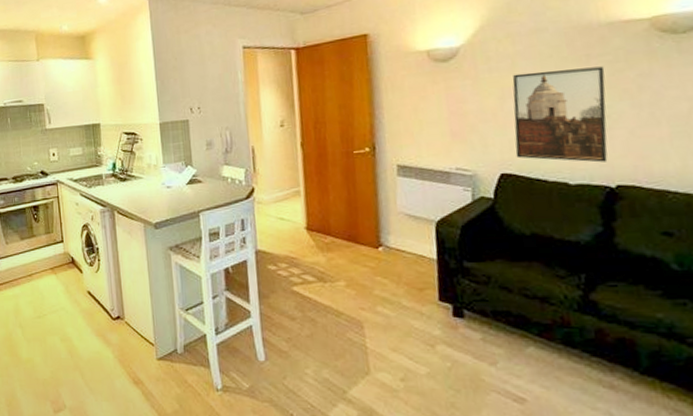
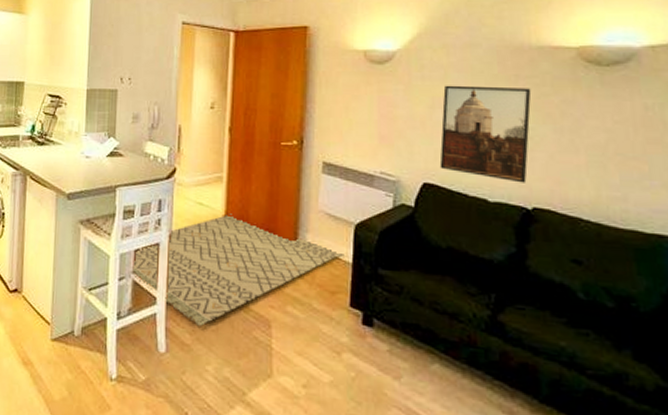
rug: none [225,225,425,333] -> present [134,213,341,326]

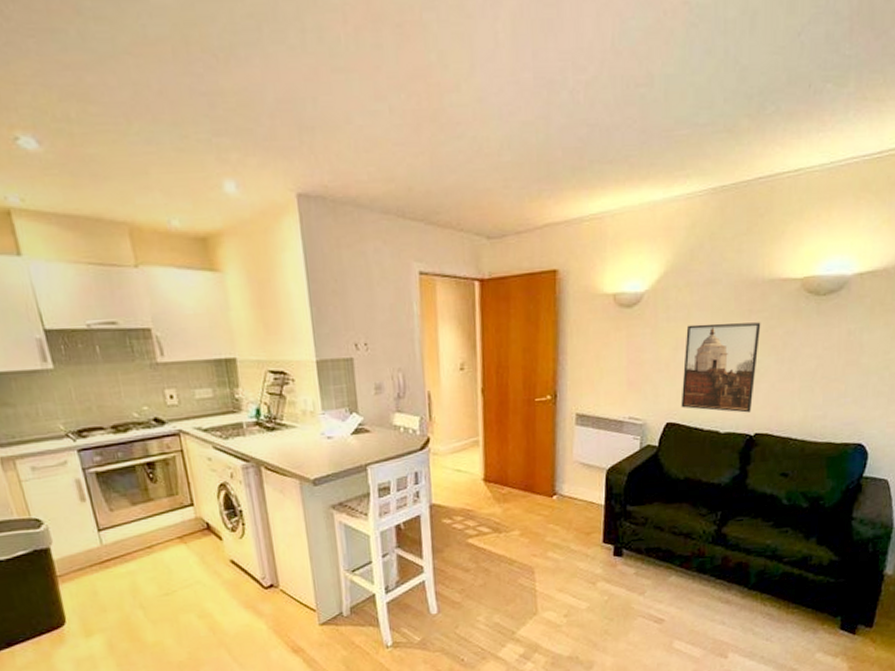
rug: present [134,213,341,326] -> none [396,476,595,584]

